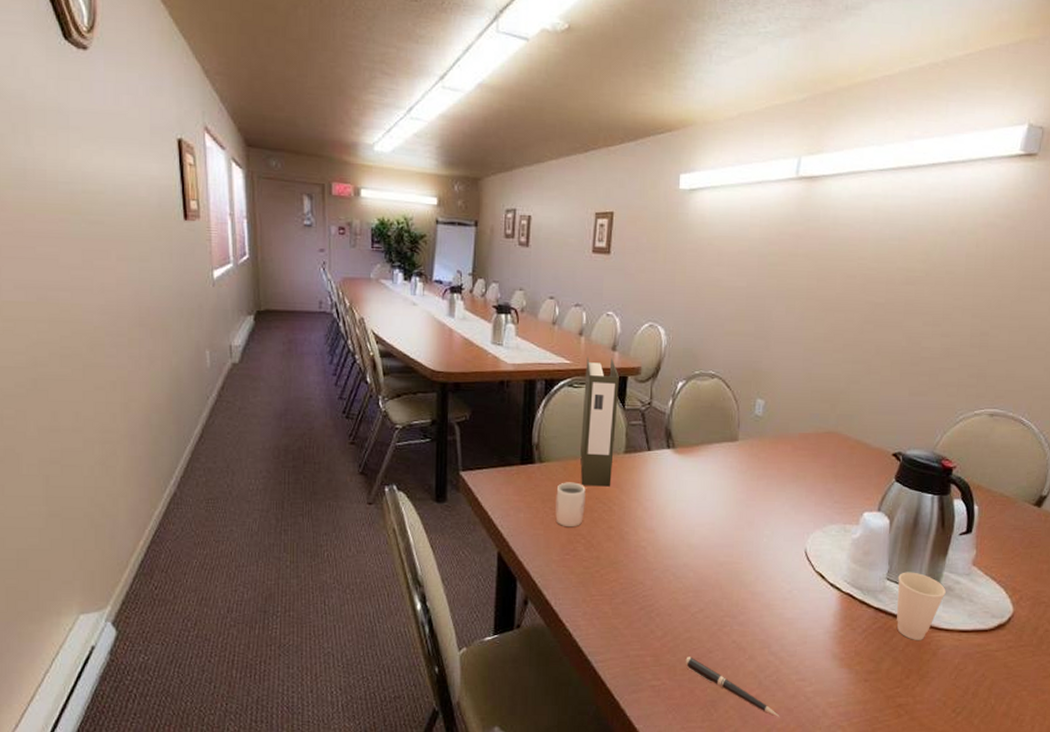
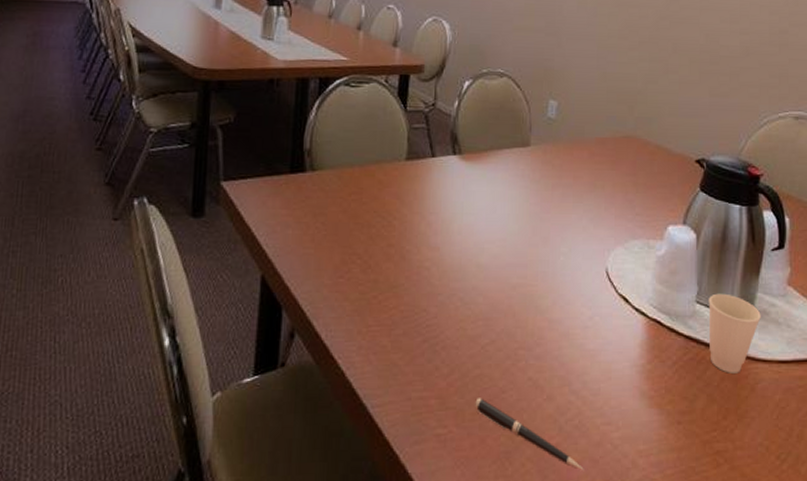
mug: present [555,482,586,528] -> none [328,193,363,246]
binder: present [580,356,619,487] -> none [357,52,401,198]

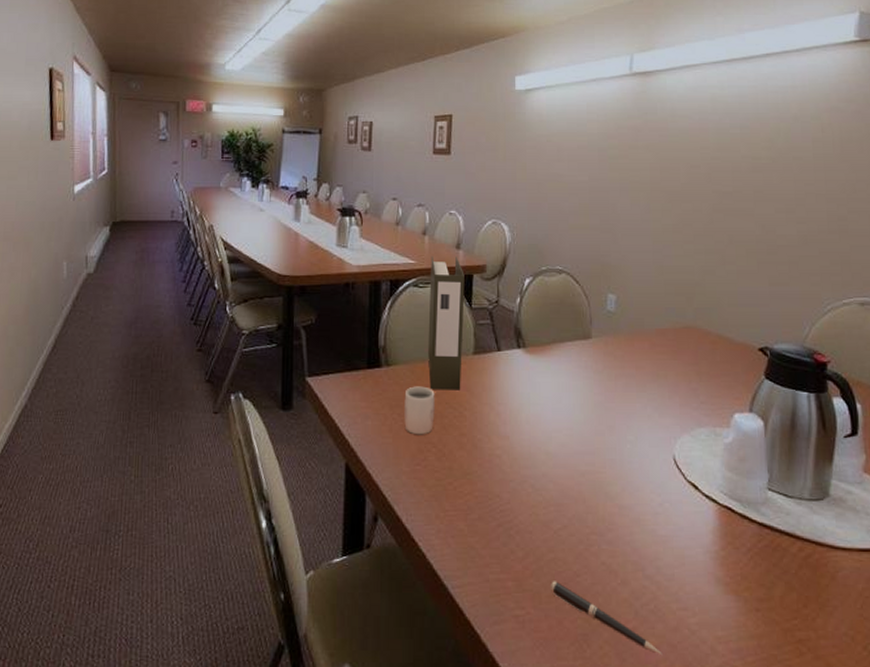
mug: none [328,193,363,246] -> present [404,386,435,435]
binder: none [357,52,401,198] -> present [428,255,465,390]
cup: present [708,293,761,373] -> none [781,480,837,561]

